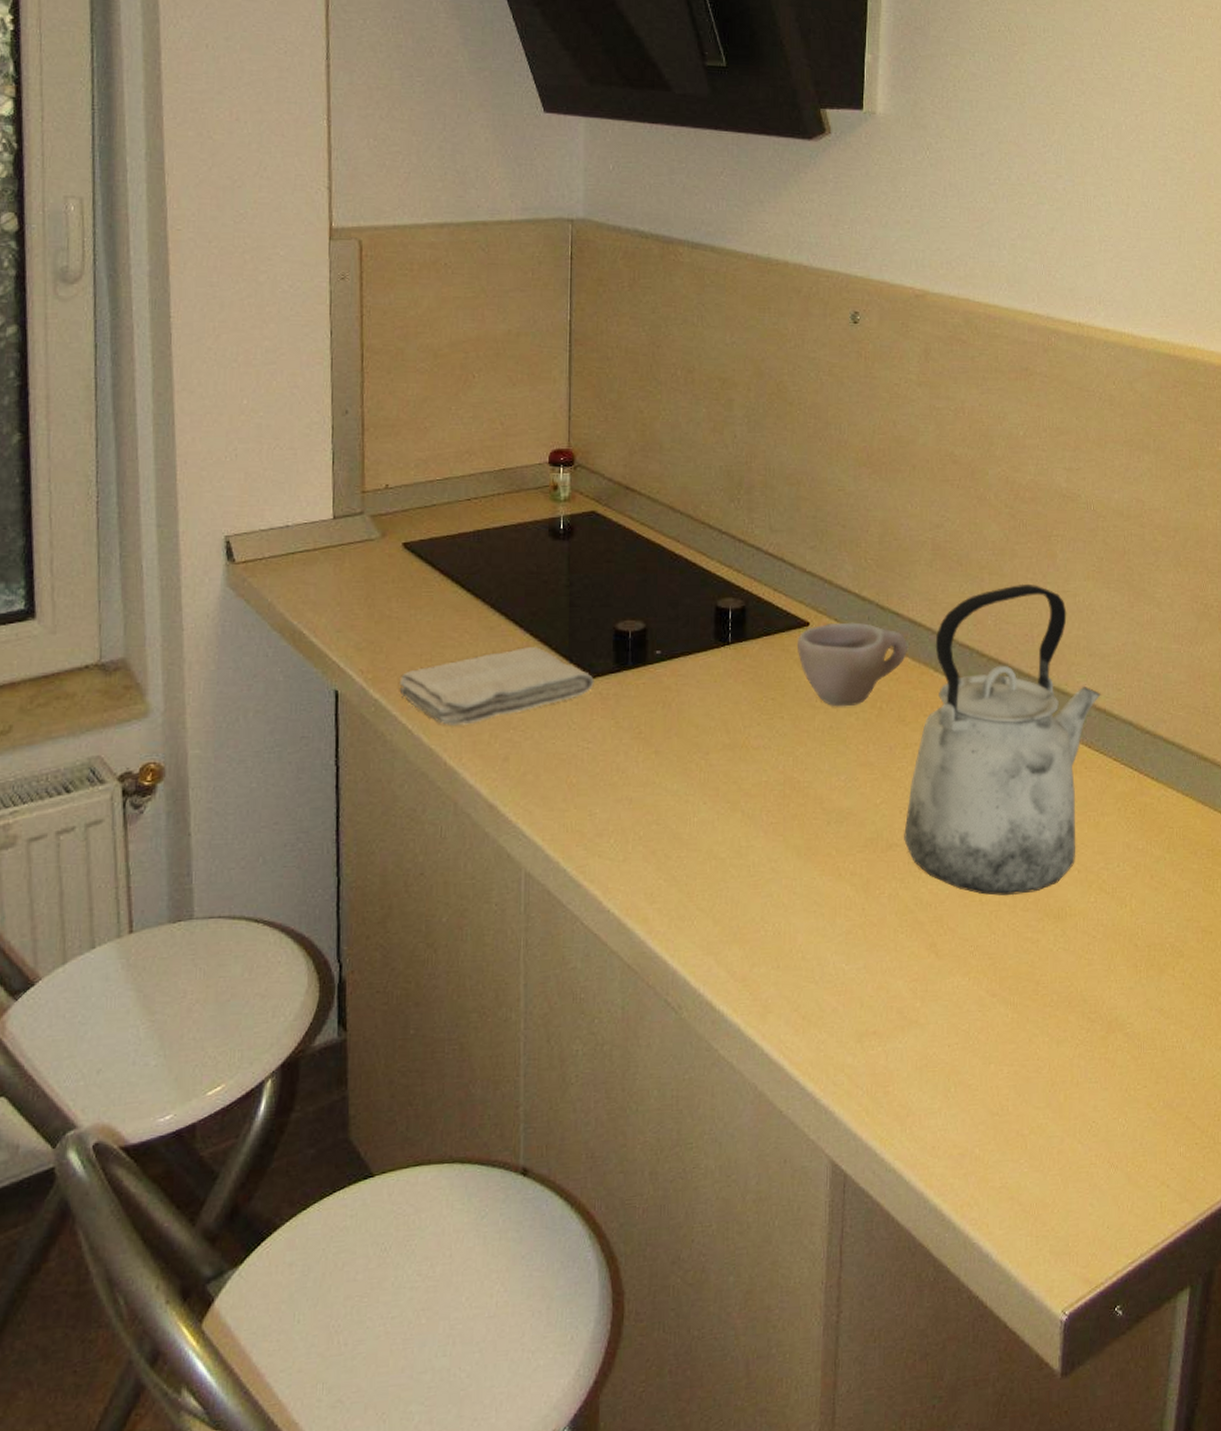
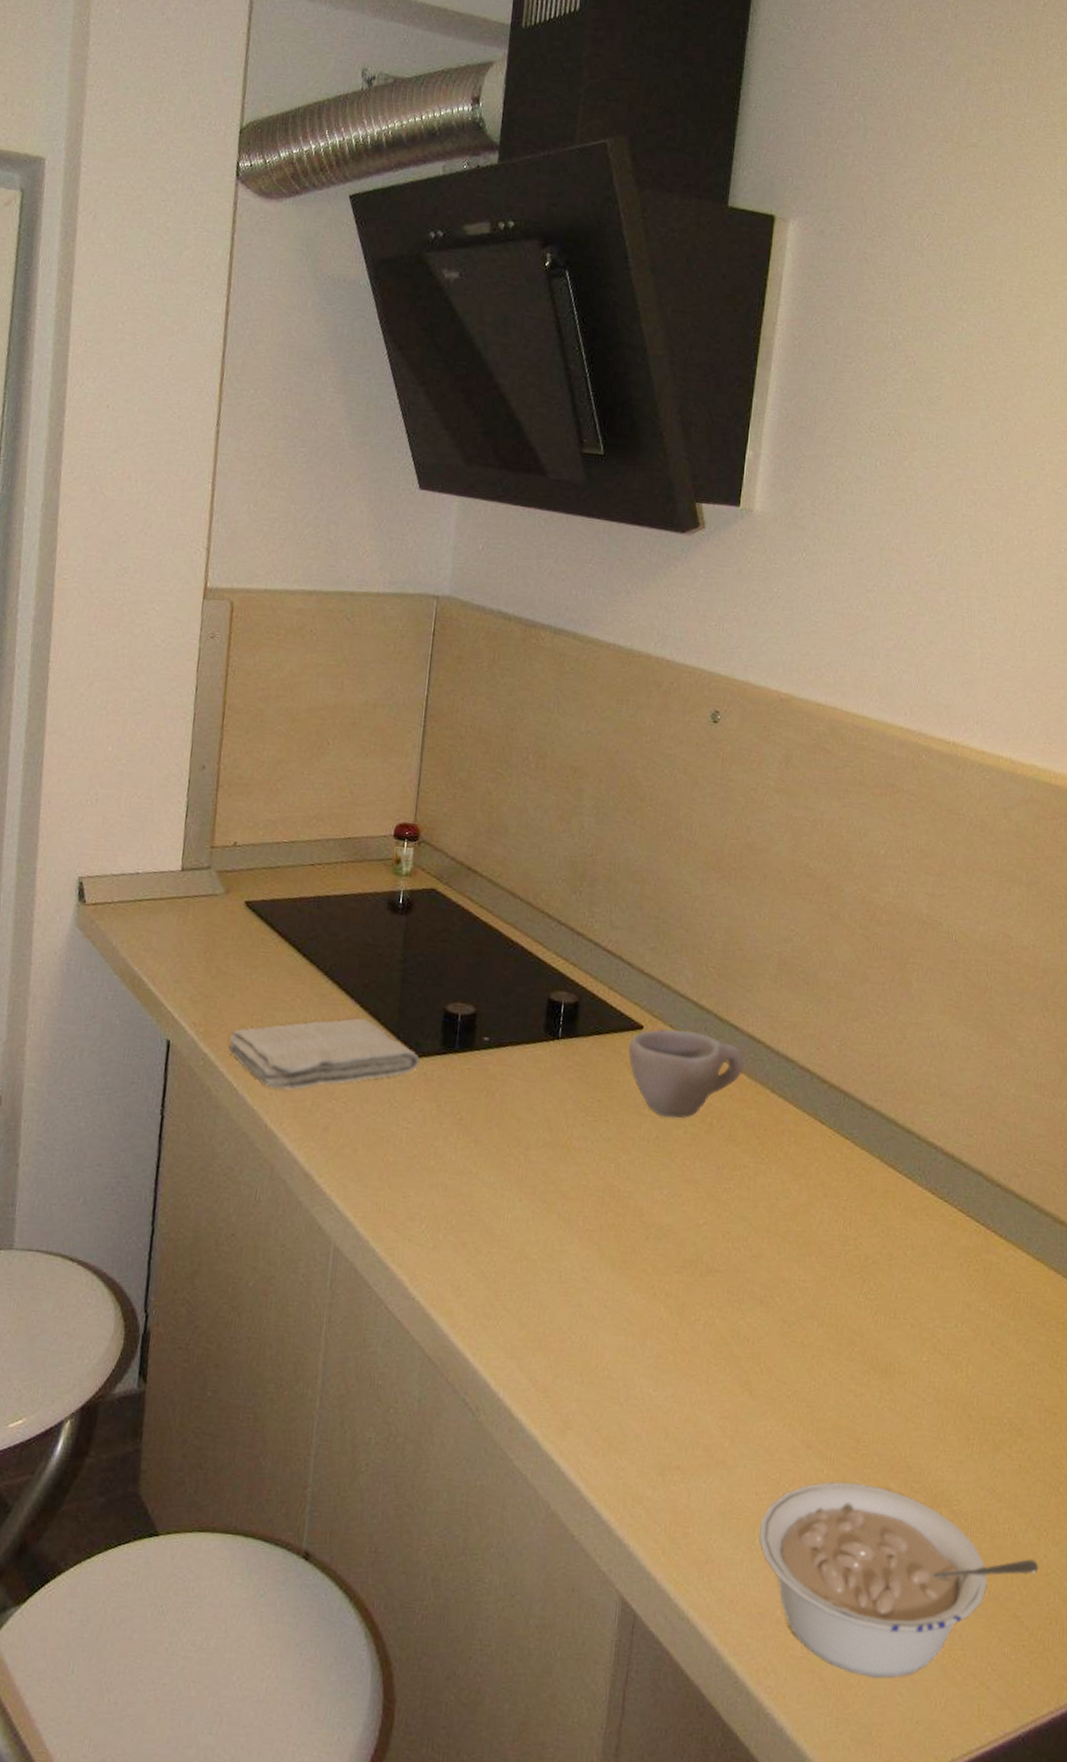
kettle: present [904,583,1101,896] -> none [725,1010,950,1343]
legume: none [953,1021,1205,1196] -> present [758,1481,1039,1679]

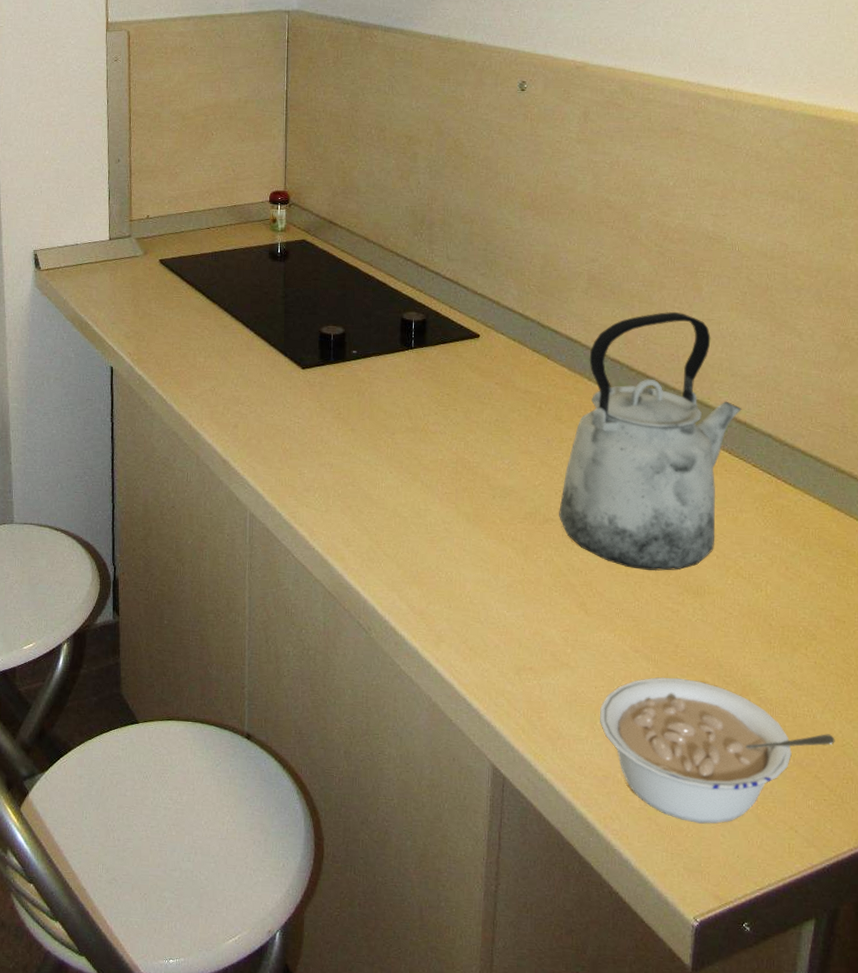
washcloth: present [229,1018,420,1090] -> none [157,342,304,399]
cup: present [628,1029,744,1119] -> none [468,336,564,405]
kettle: none [725,1010,950,1343] -> present [559,311,742,572]

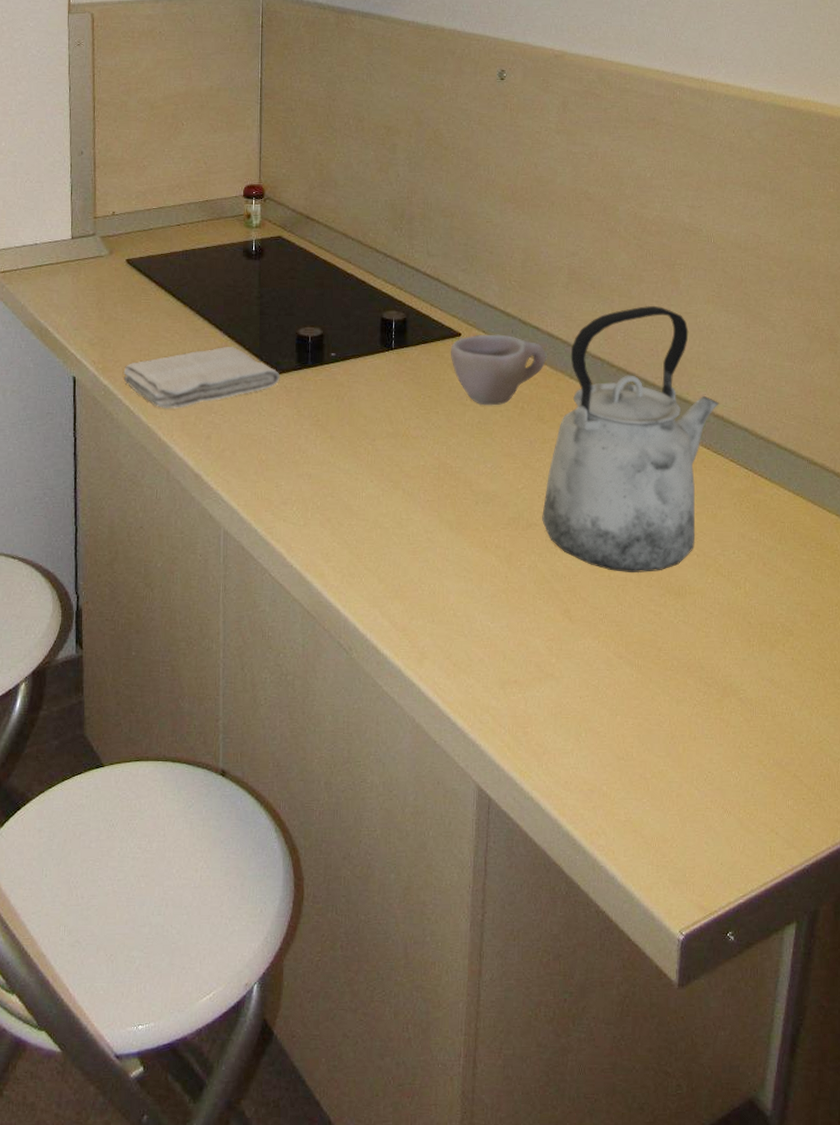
washcloth: none [157,342,304,399] -> present [123,347,280,409]
cup: none [468,336,564,405] -> present [450,334,546,406]
legume: present [599,677,835,825] -> none [584,682,812,834]

